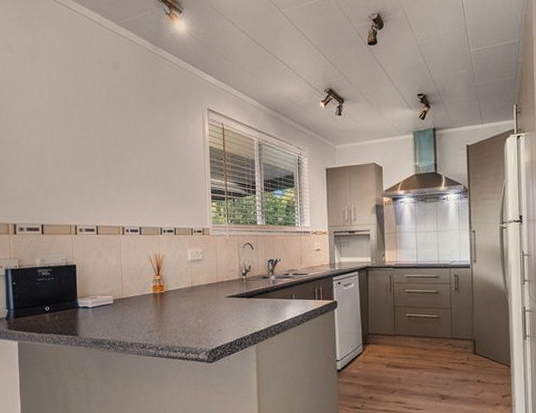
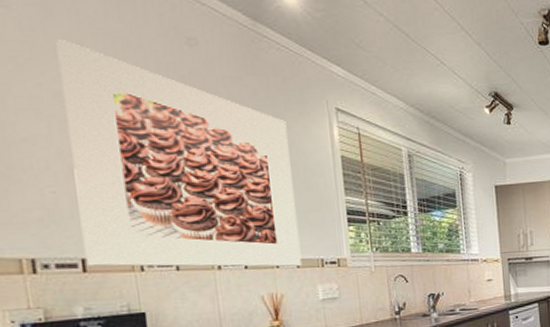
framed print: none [37,71,178,234] -> present [56,40,302,267]

